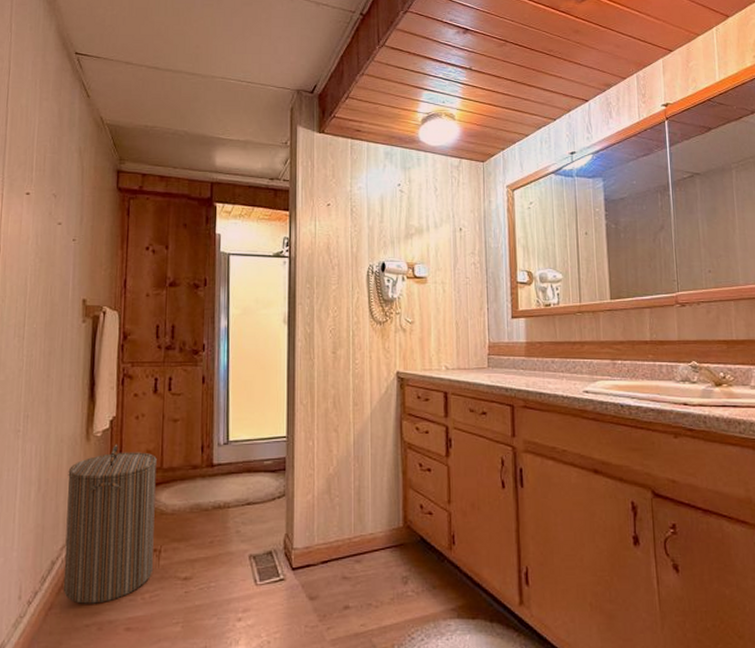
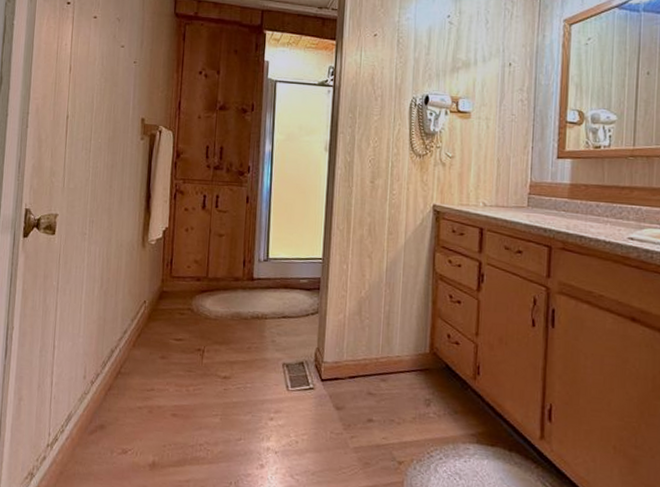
laundry hamper: present [63,444,157,604] -> none [120,252,203,390]

